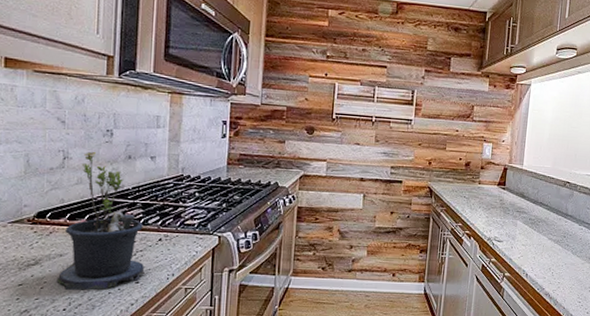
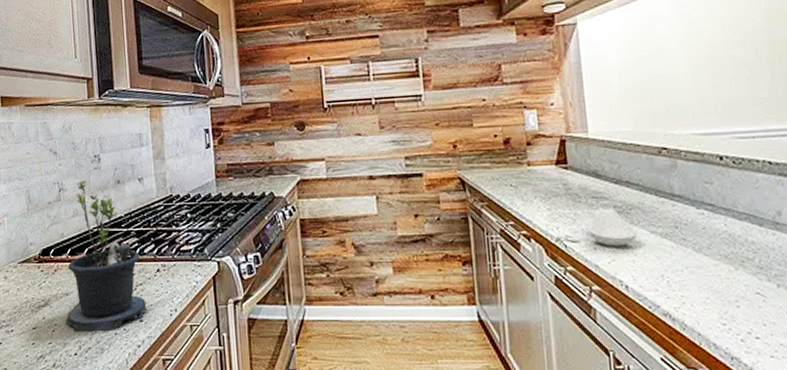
spoon rest: none [509,219,541,247] -> present [587,208,638,247]

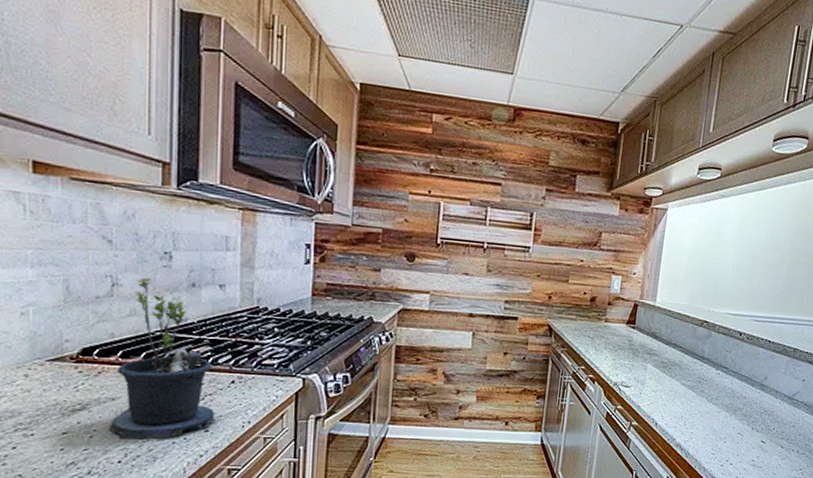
spoon rest: present [587,208,638,247] -> none [638,362,673,393]

